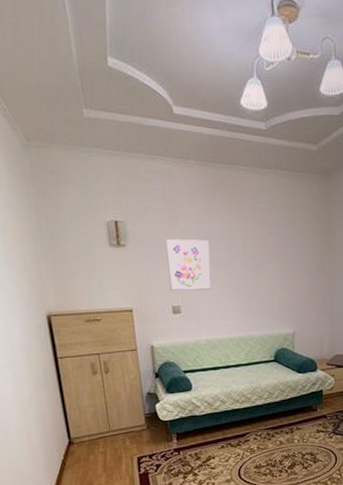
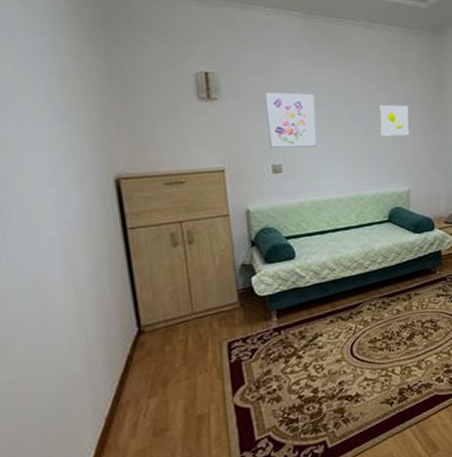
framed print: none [269,250,296,281] -> present [379,105,409,136]

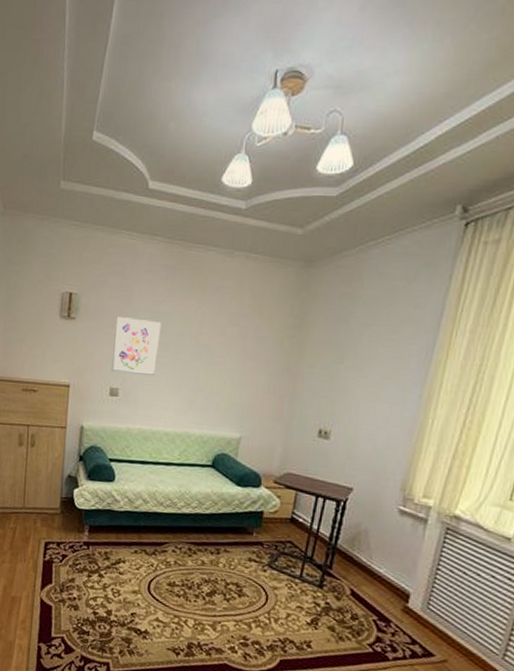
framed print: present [379,105,409,136] -> none [221,341,258,378]

